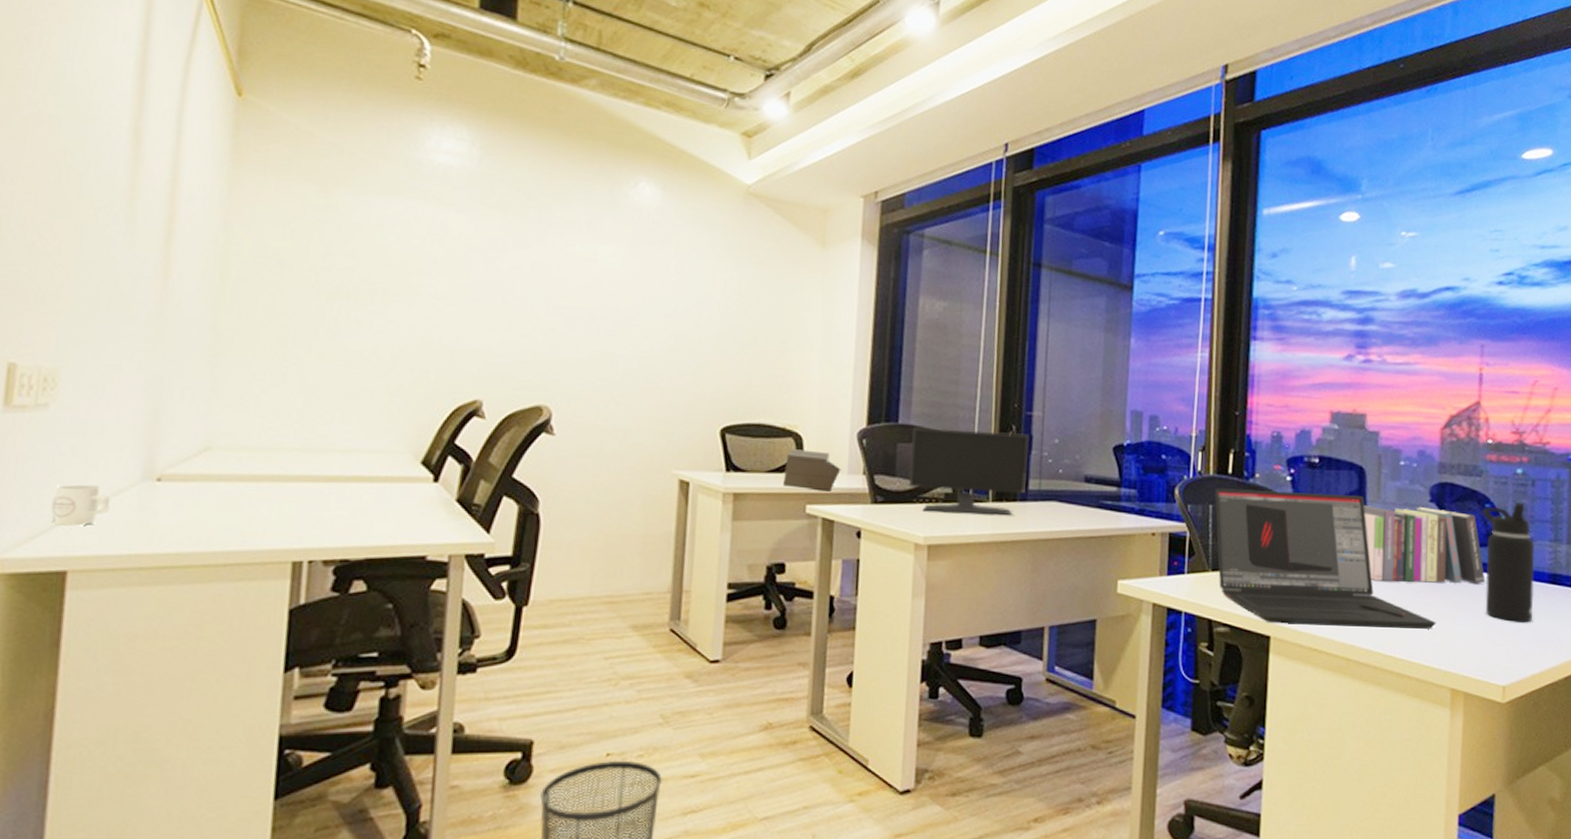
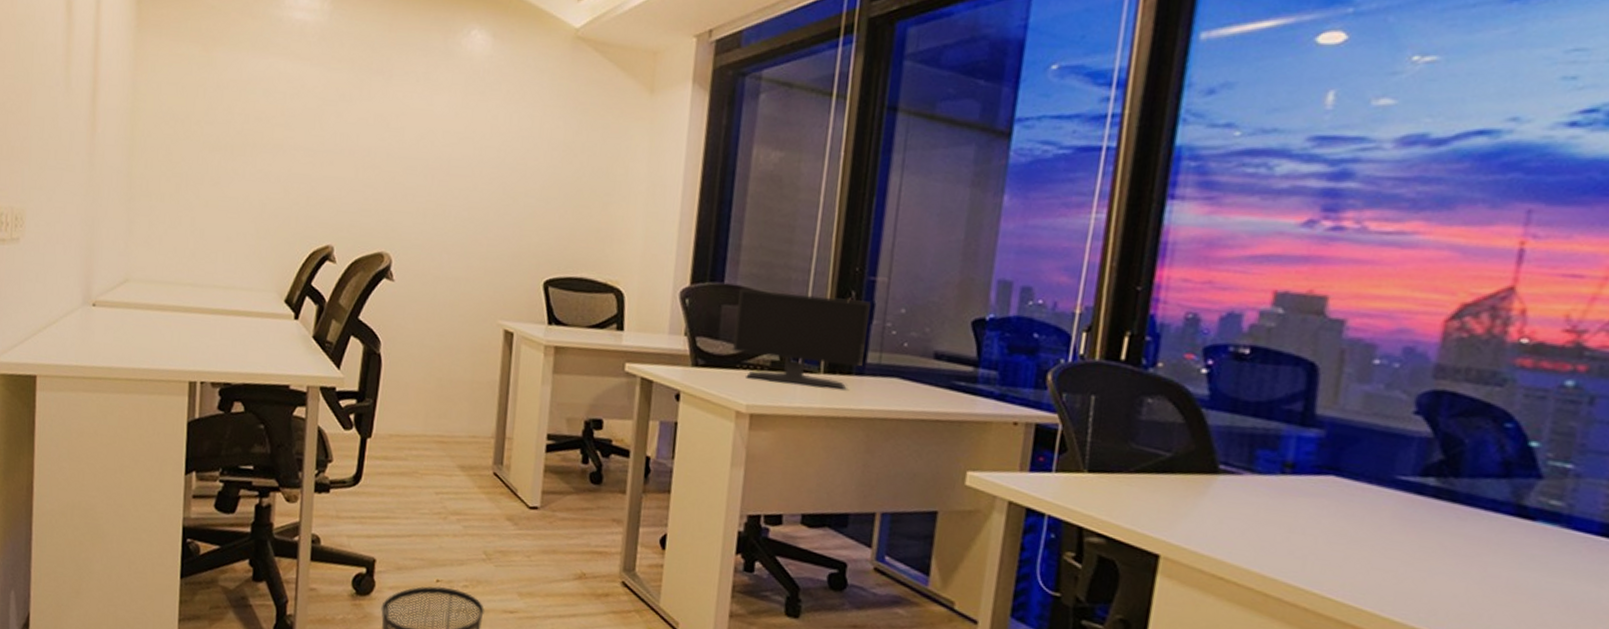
mug: present [52,484,111,526] -> none [25,305,63,340]
sewing box: present [783,449,841,492] -> none [603,305,662,351]
laptop: present [1214,488,1436,629] -> none [1096,376,1405,573]
books: present [1364,505,1486,585] -> none [1310,411,1493,525]
water bottle: present [1482,502,1534,623] -> none [1486,424,1582,583]

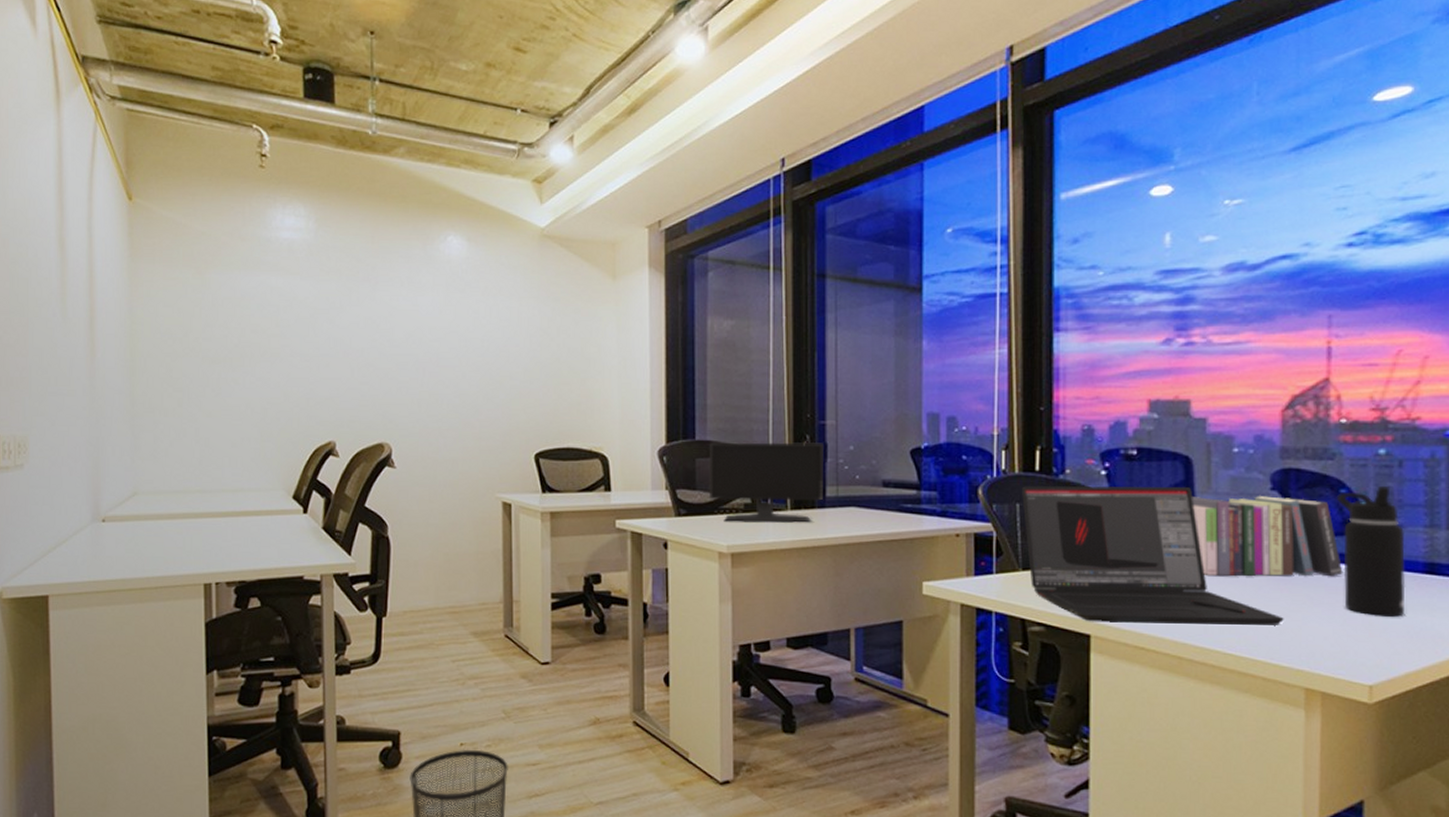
laptop: none [1096,376,1405,573] -> present [1021,486,1284,625]
books: none [1310,411,1493,525] -> present [1192,496,1343,577]
water bottle: none [1486,424,1582,583] -> present [1336,485,1406,617]

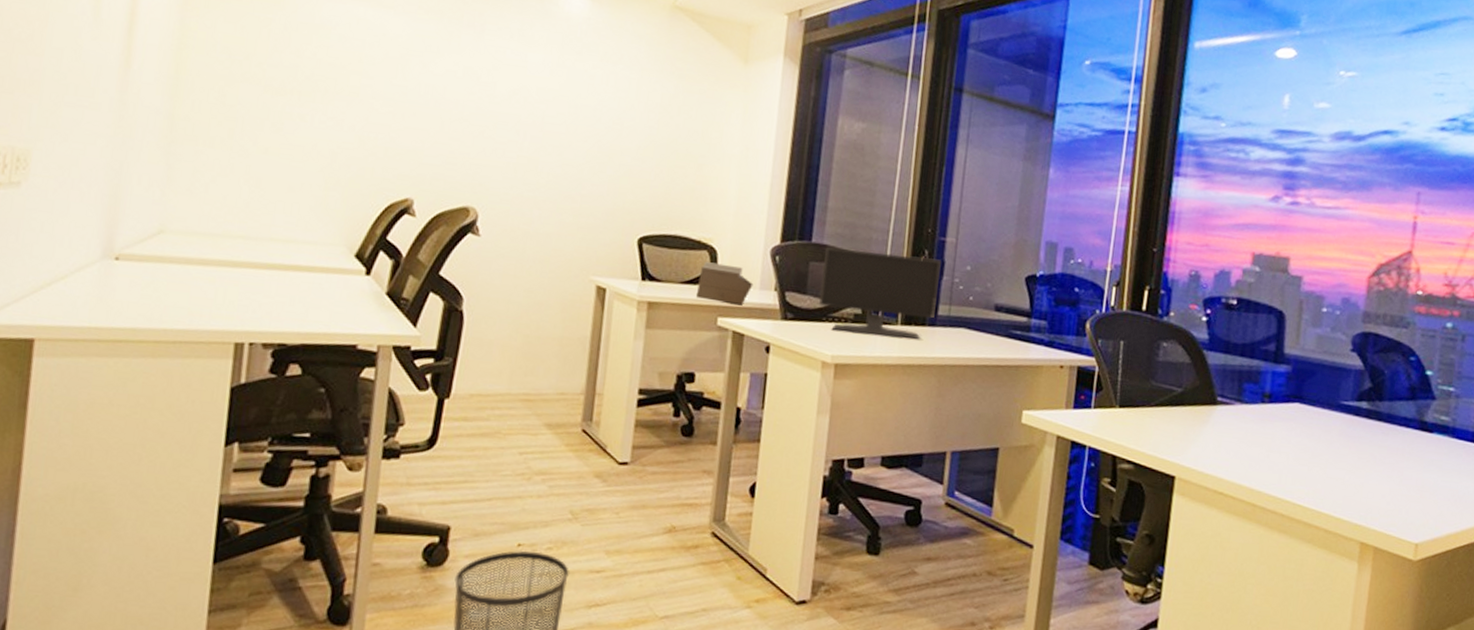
sewing box: none [594,469,645,507] -> present [697,262,754,306]
laptop: present [1021,486,1284,625] -> none [1125,324,1349,481]
books: present [1192,496,1343,577] -> none [1281,350,1405,439]
water bottle: present [1336,485,1406,617] -> none [1402,356,1460,481]

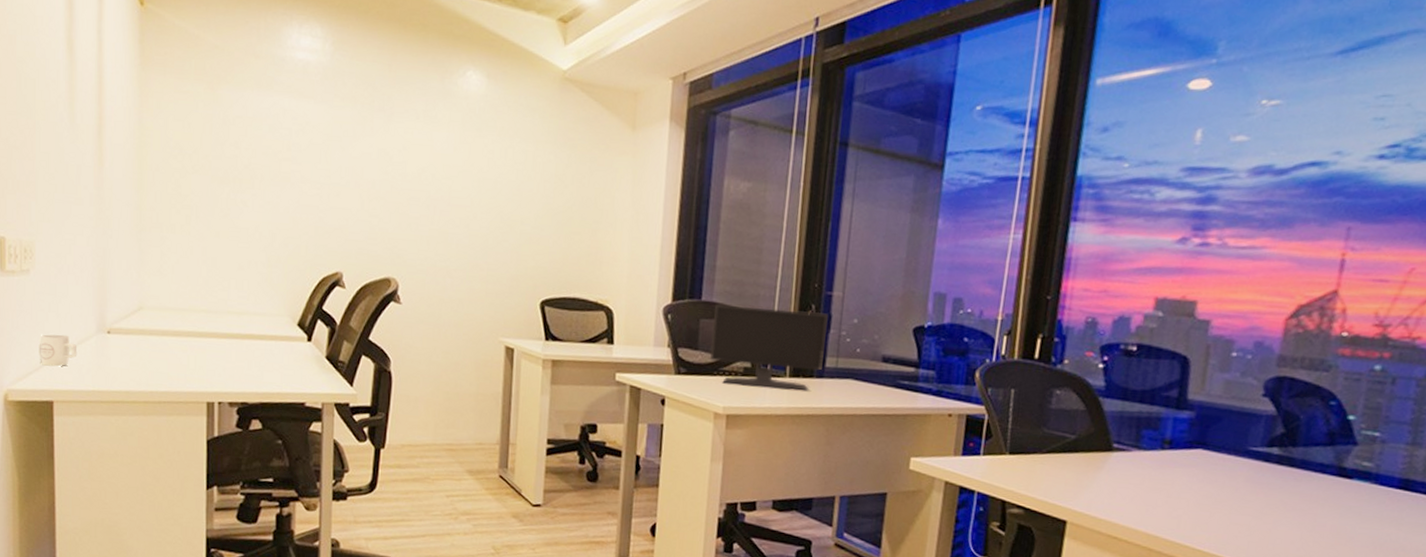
mug: none [22,259,74,298] -> present [40,334,78,367]
sewing box: present [697,262,754,306] -> none [596,322,648,362]

